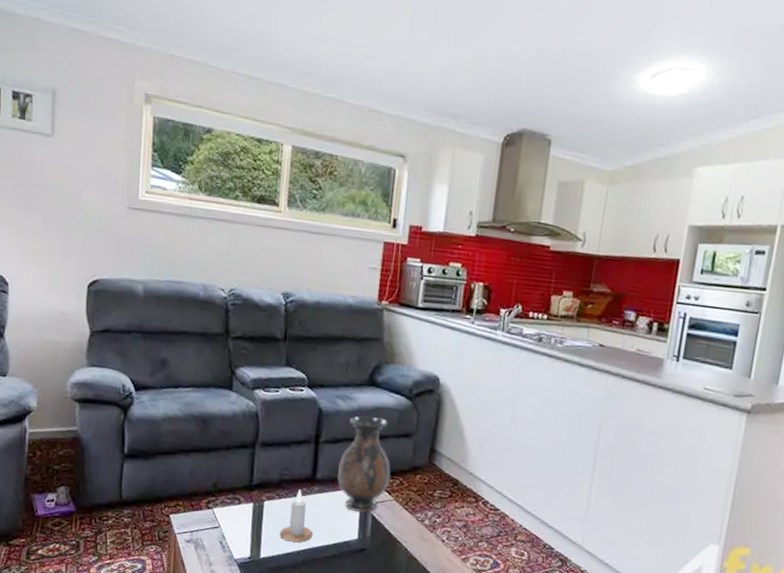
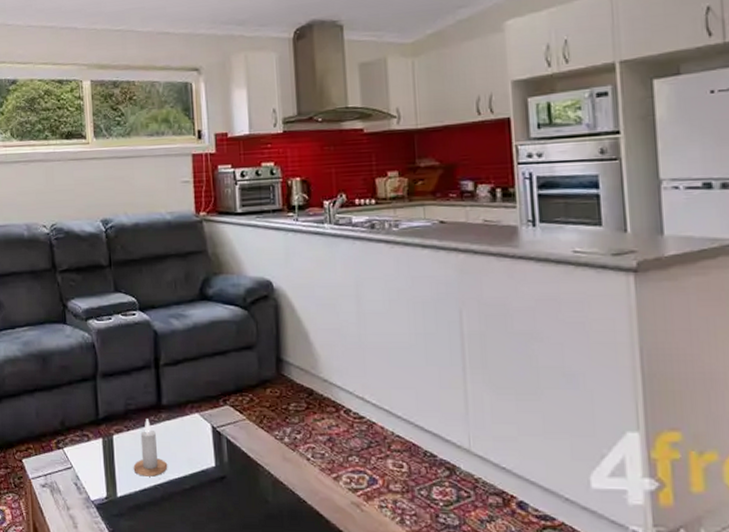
vase: present [337,416,391,513] -> none [183,331,239,437]

